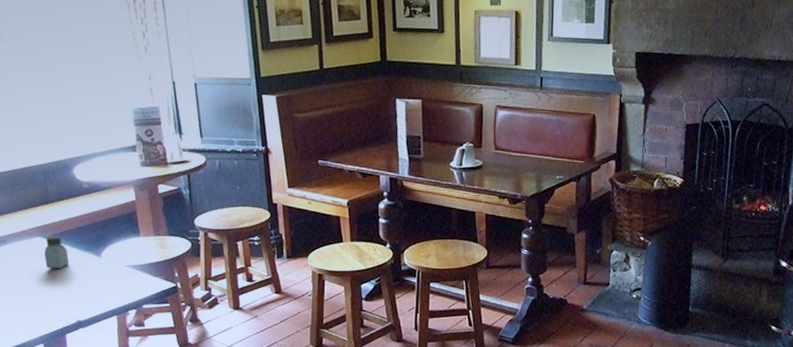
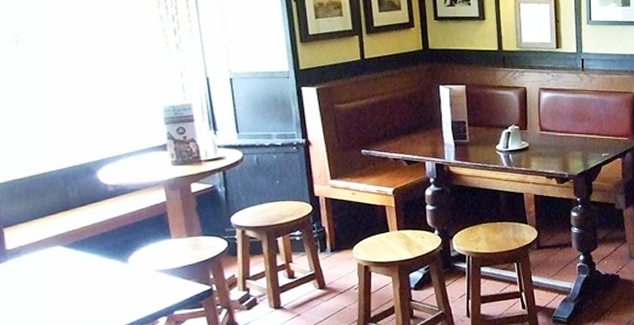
saltshaker: present [44,236,69,269] -> none [63,243,91,279]

